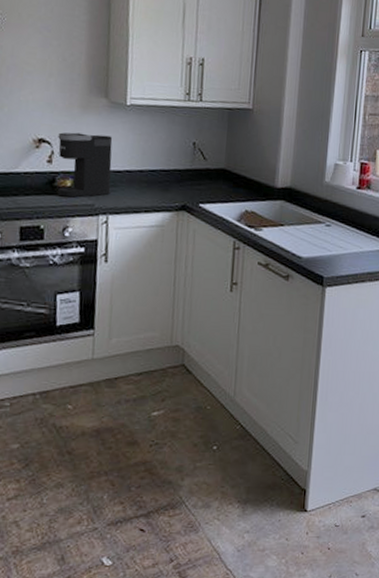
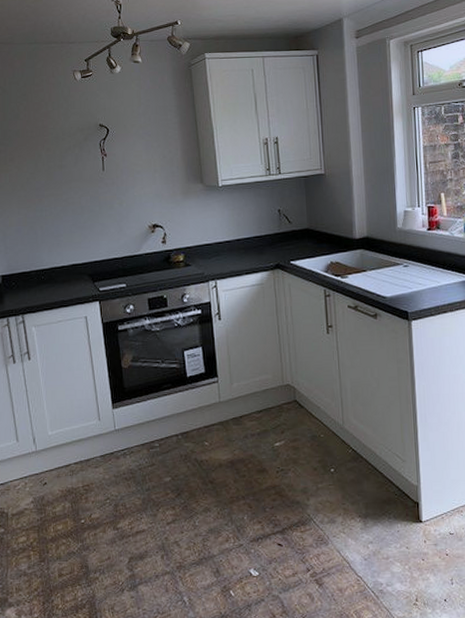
coffee maker: present [58,132,113,198] -> none [168,214,215,270]

